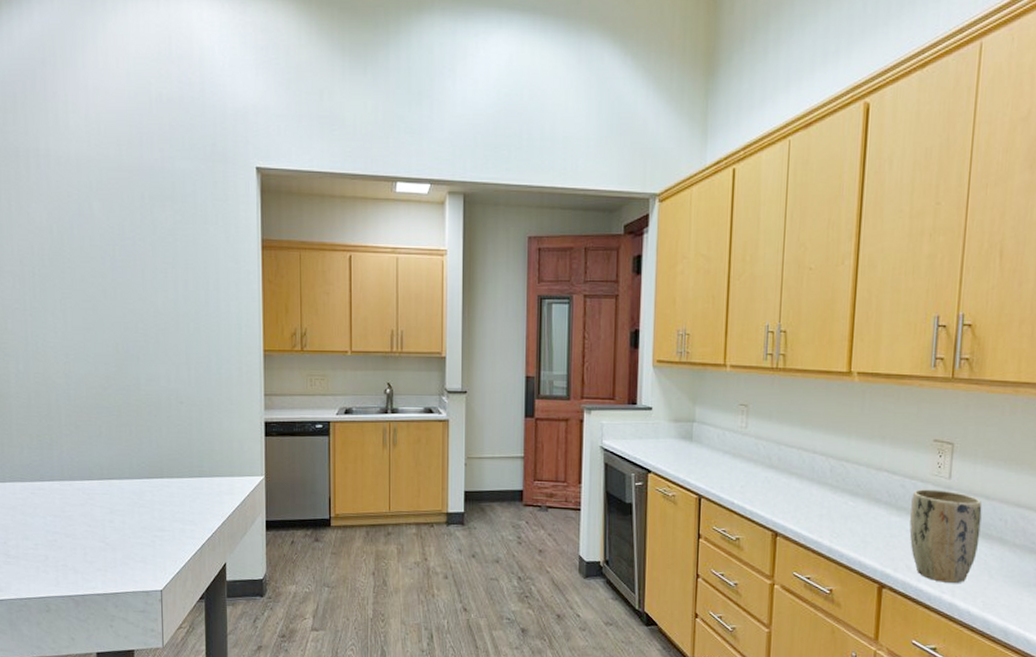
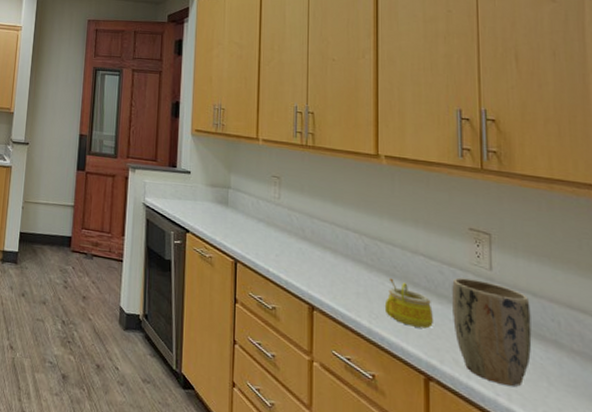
mug: none [845,497,892,541] -> present [384,278,434,329]

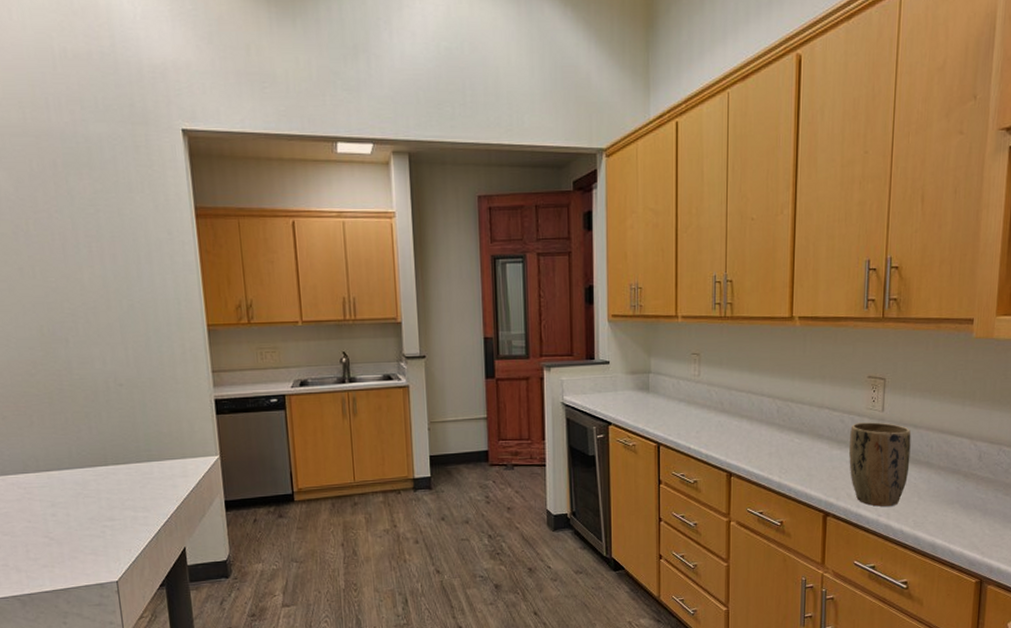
mug: present [384,278,434,329] -> none [792,434,834,474]

